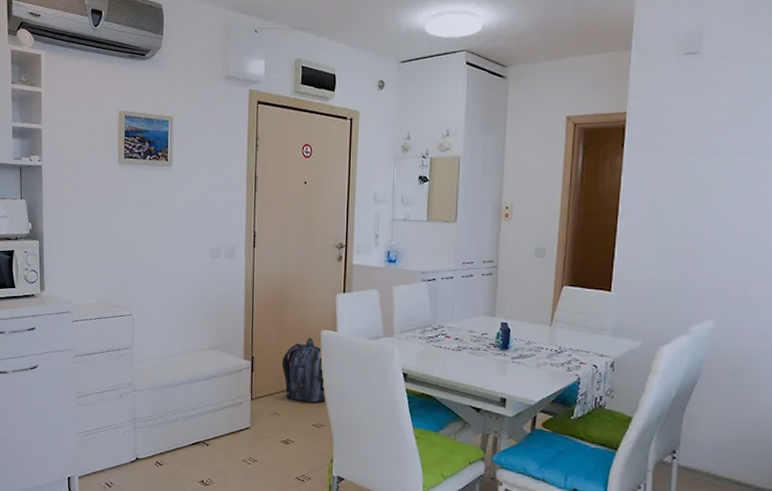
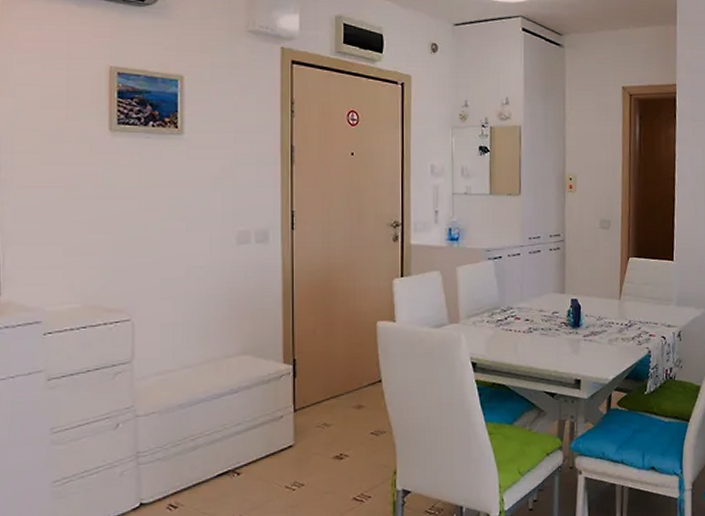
backpack: present [282,338,327,403] -> none [331,331,387,408]

